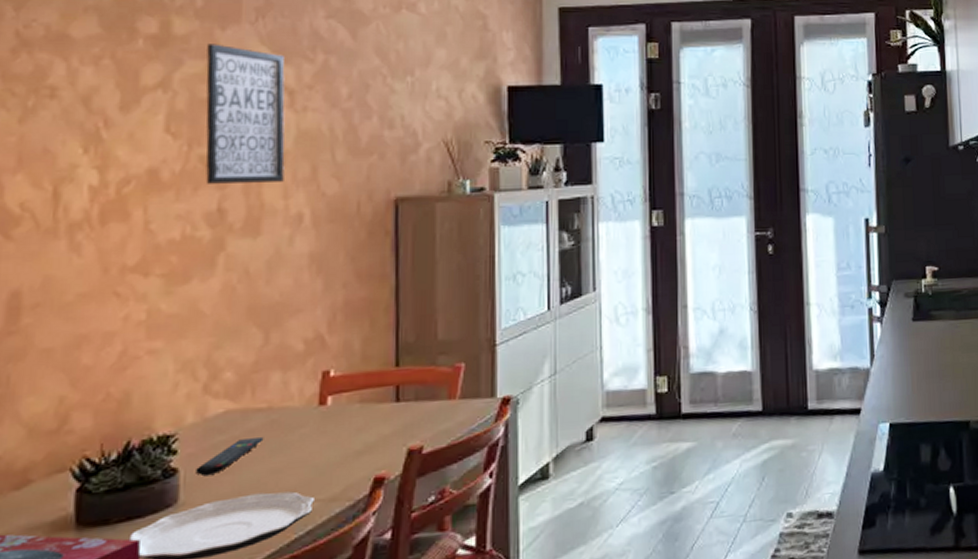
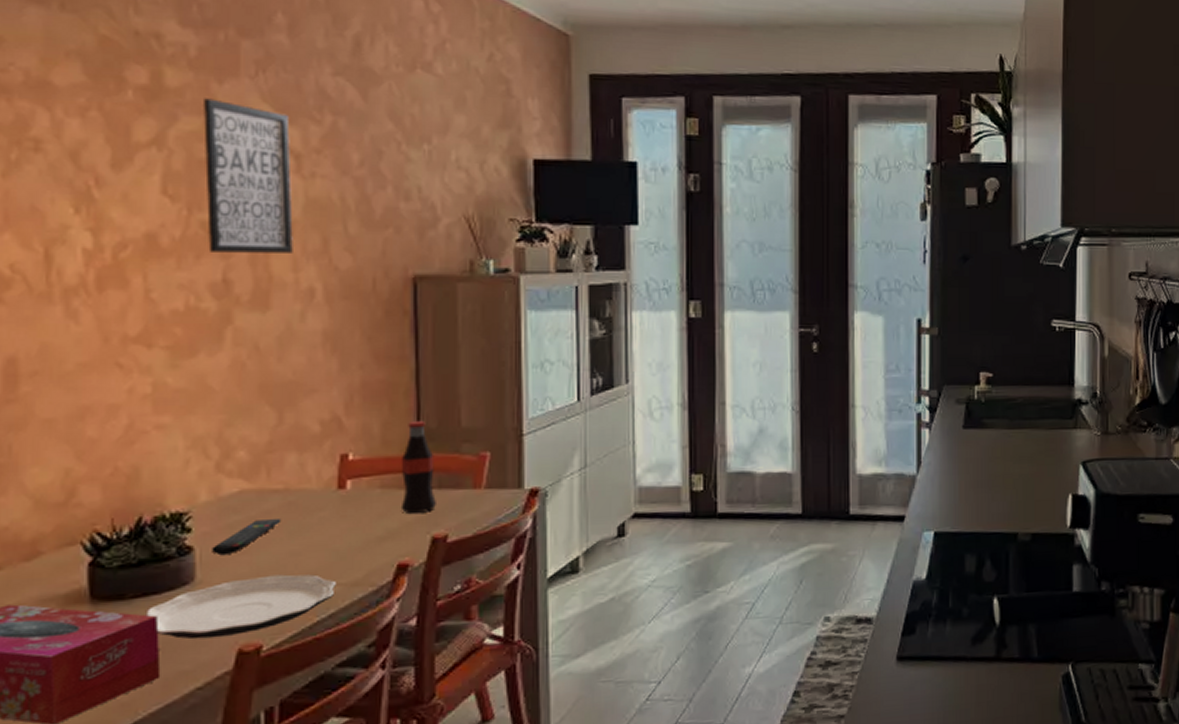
bottle: none [378,335,413,428] -> present [400,420,436,515]

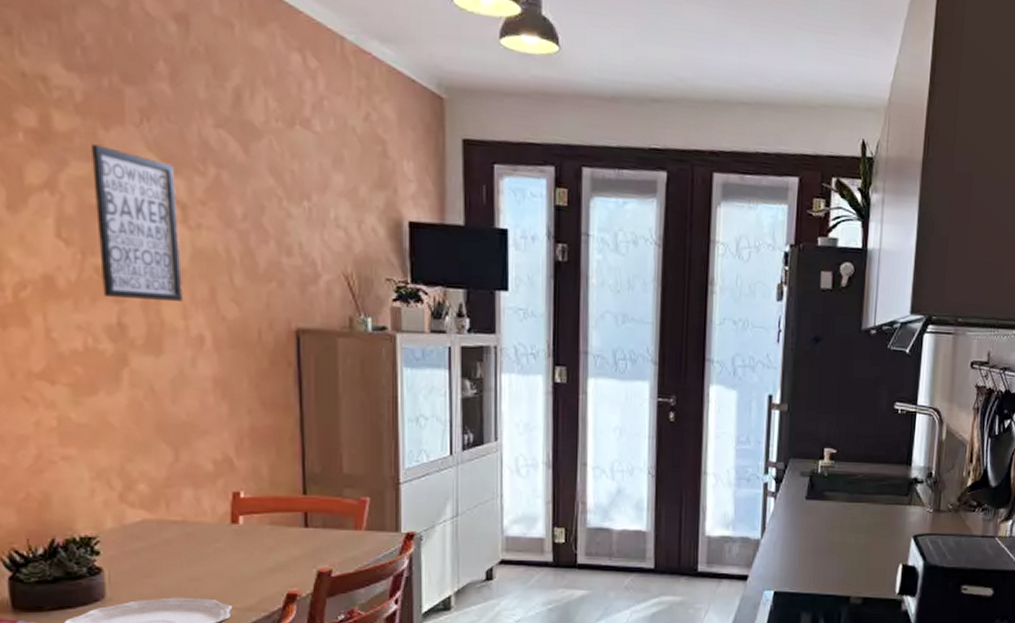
remote control: present [212,519,282,554] -> none [119,547,181,576]
bottle: present [400,420,436,515] -> none [288,465,321,550]

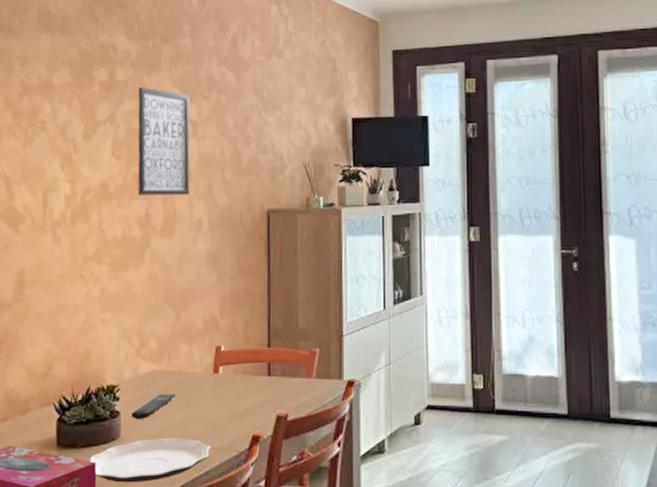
remote control: none [119,547,181,576] -> present [131,394,176,419]

